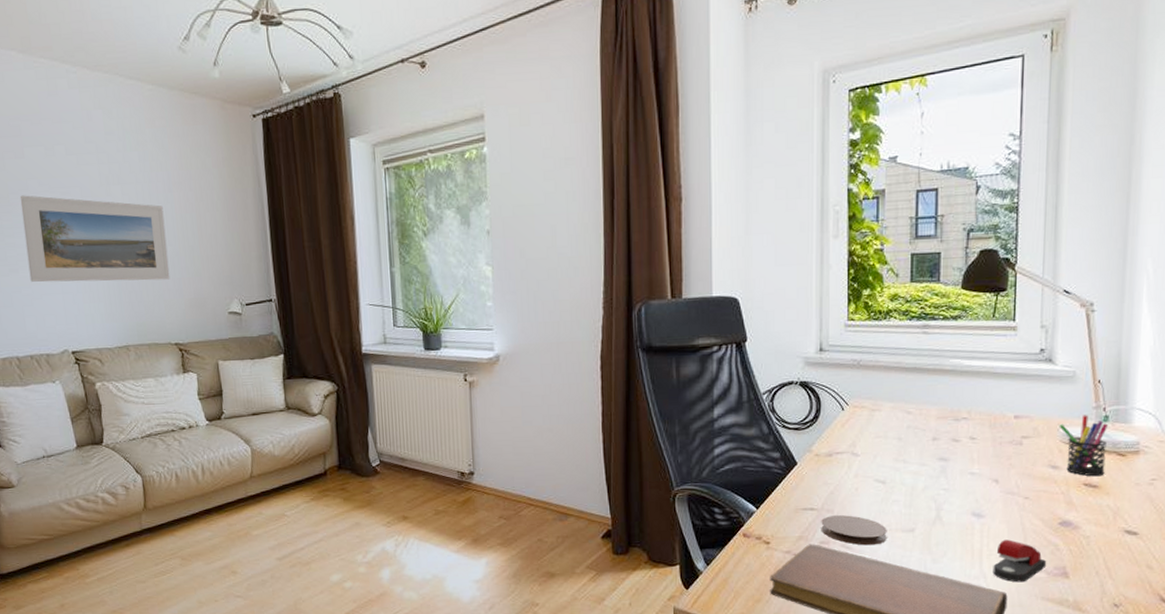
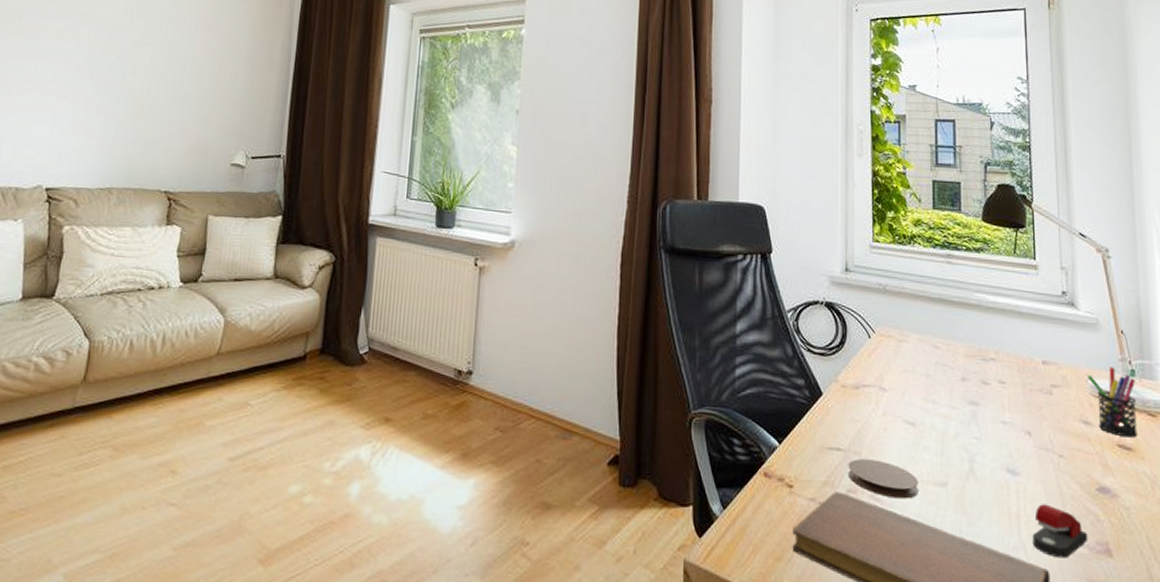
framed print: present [19,195,170,282] -> none [20,18,185,122]

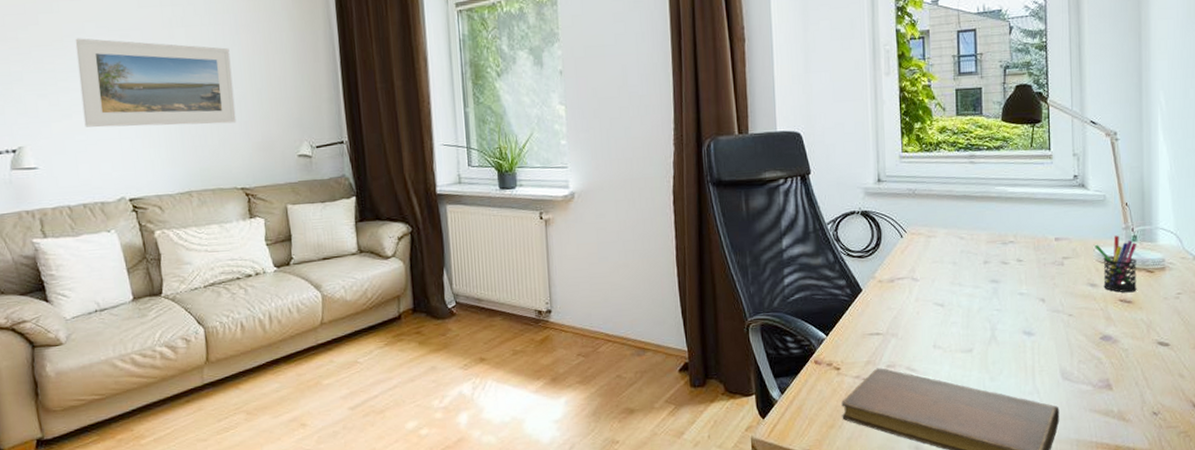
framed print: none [20,18,185,122] -> present [75,38,237,128]
coaster: present [848,459,919,499] -> none [887,338,948,368]
stapler: present [1032,504,1088,559] -> none [1045,355,1092,397]

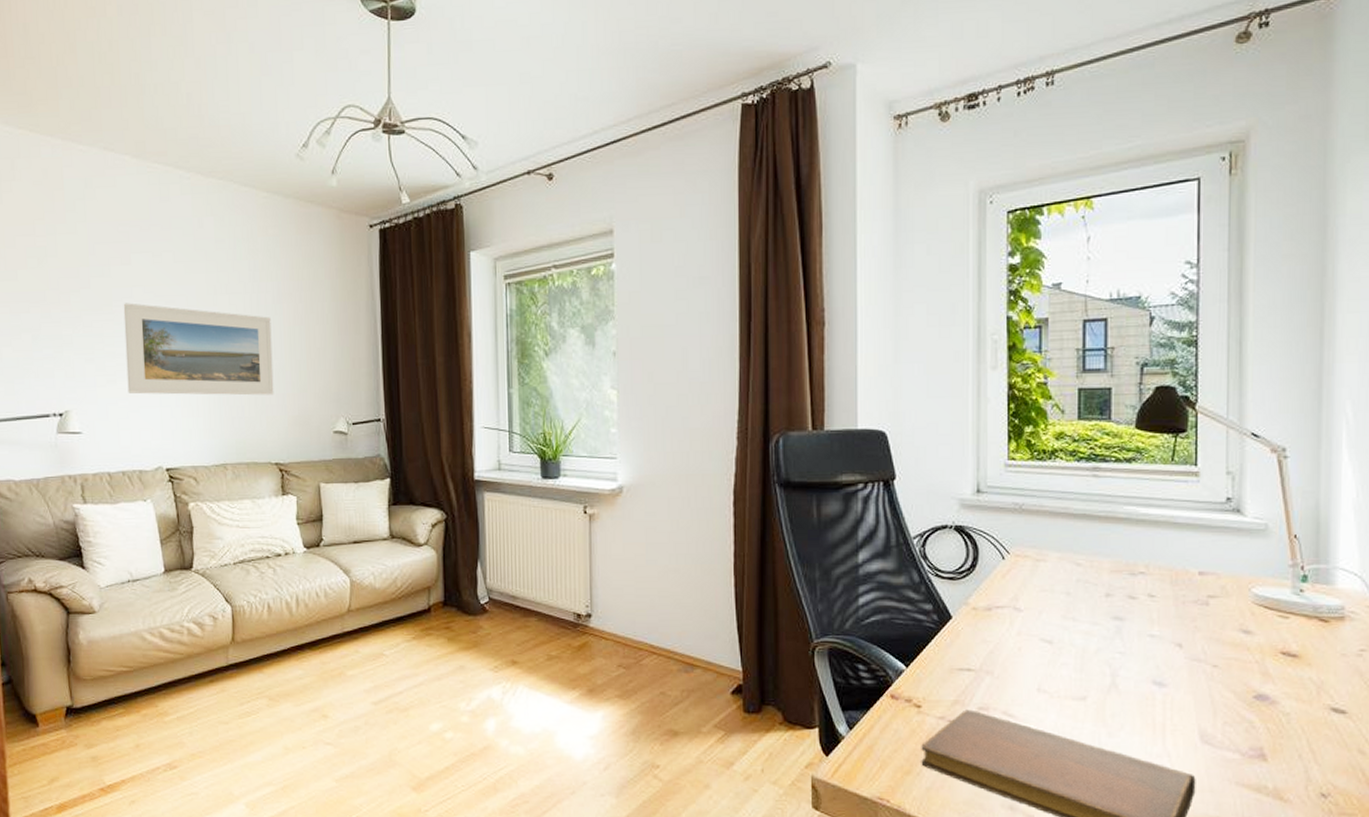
pen holder: present [1094,235,1137,293] -> none [1250,573,1308,645]

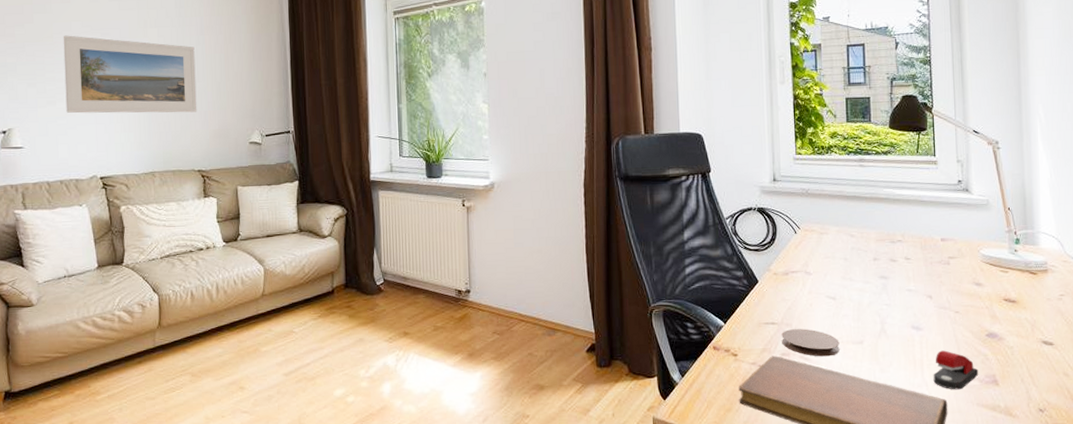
coaster: none [979,678,1055,714] -> present [781,329,840,357]
stapler: none [1178,713,1241,764] -> present [933,350,979,390]

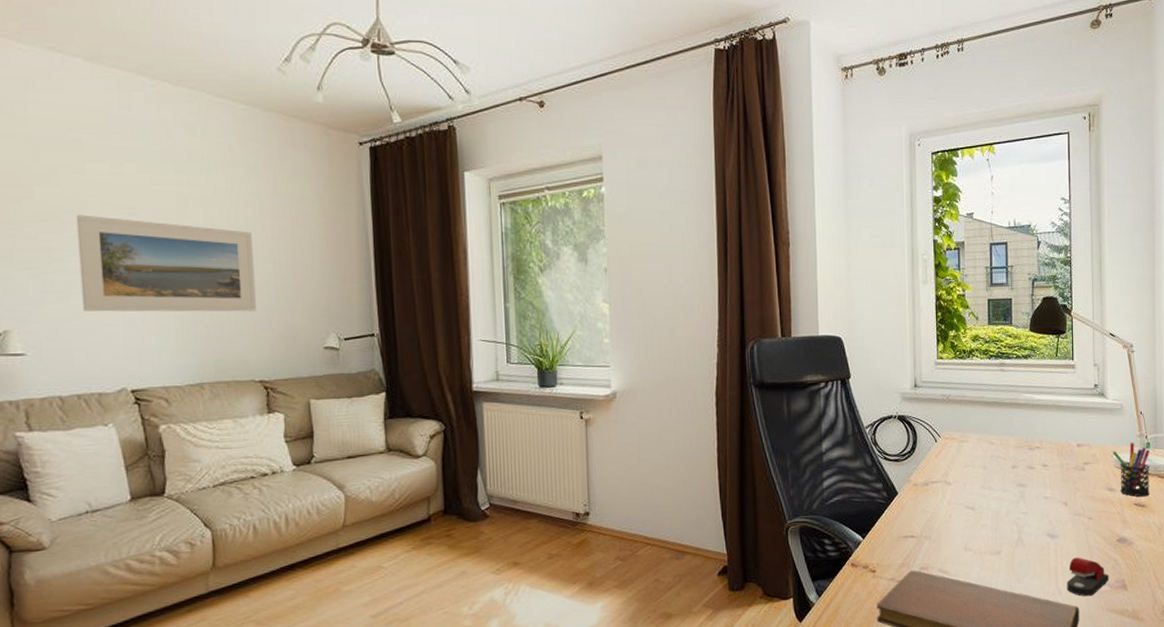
coaster: present [781,329,840,357] -> none [920,541,978,570]
pen holder: none [979,238,1021,293] -> present [1112,442,1150,497]

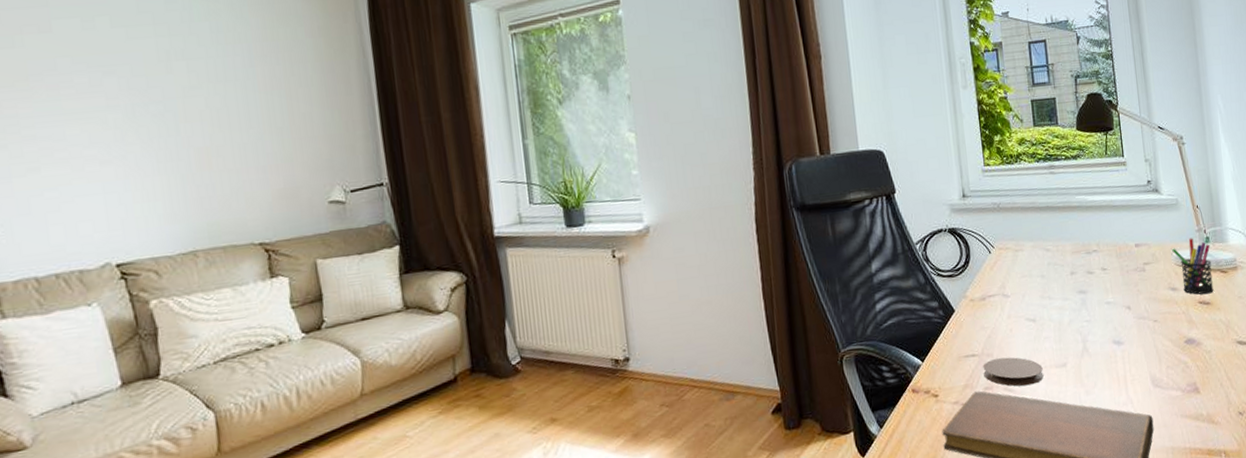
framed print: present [75,214,257,312] -> none [44,76,253,182]
coaster: none [920,541,978,570] -> present [983,357,1044,387]
stapler: present [1066,557,1109,597] -> none [1137,362,1181,404]

